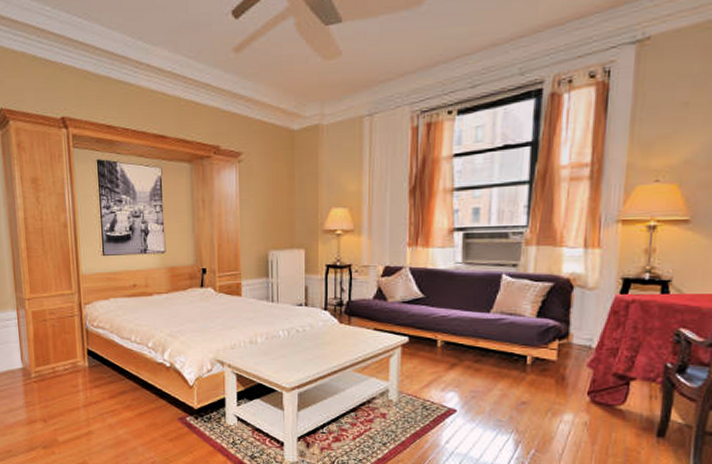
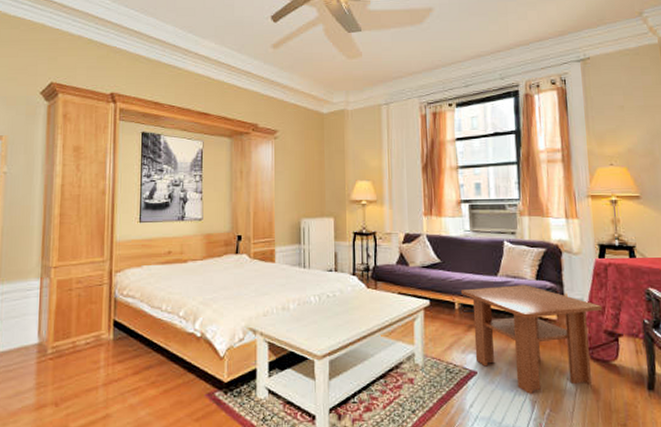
coffee table: none [444,323,616,434] -> present [460,285,603,394]

